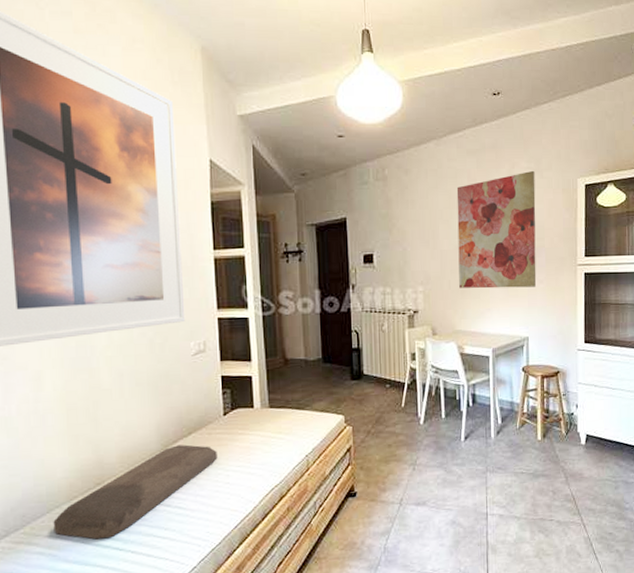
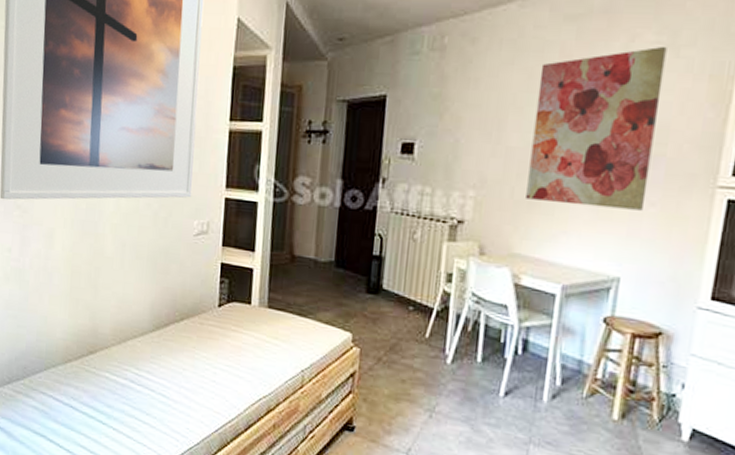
cushion: present [53,444,218,540] -> none [48,328,207,409]

